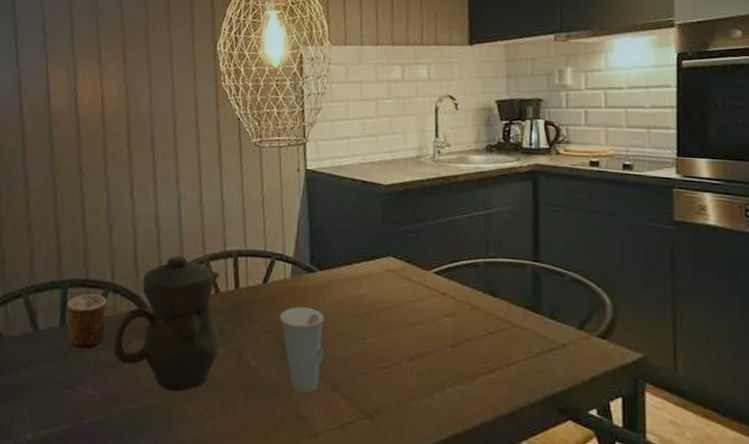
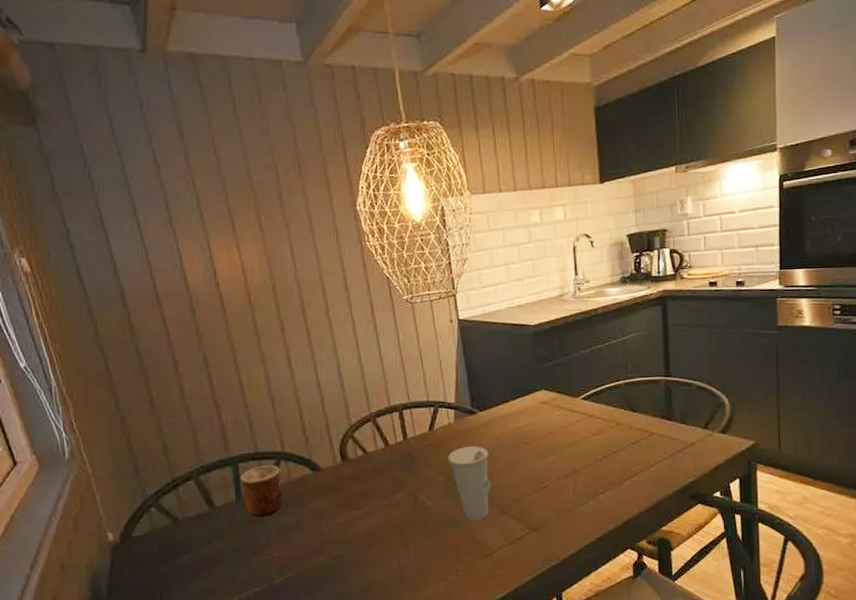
teapot: present [113,256,220,392] -> none [293,417,395,540]

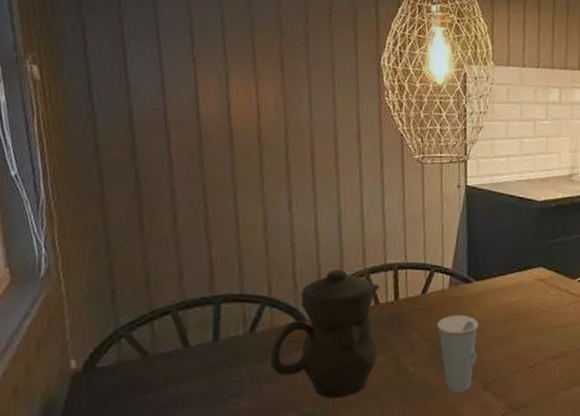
cup: present [239,464,283,517] -> none [219,308,263,363]
teapot: none [293,417,395,540] -> present [270,269,380,399]

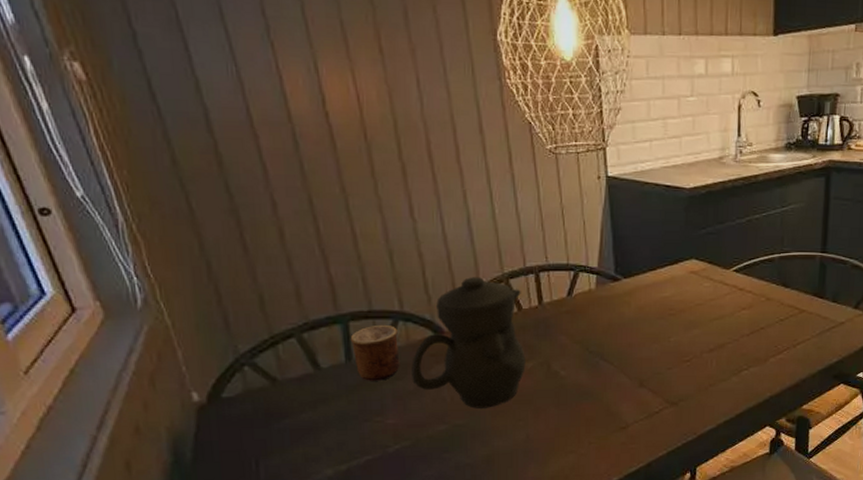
cup: none [219,308,263,363] -> present [350,324,400,381]
cup: present [437,315,479,394] -> none [586,315,631,393]

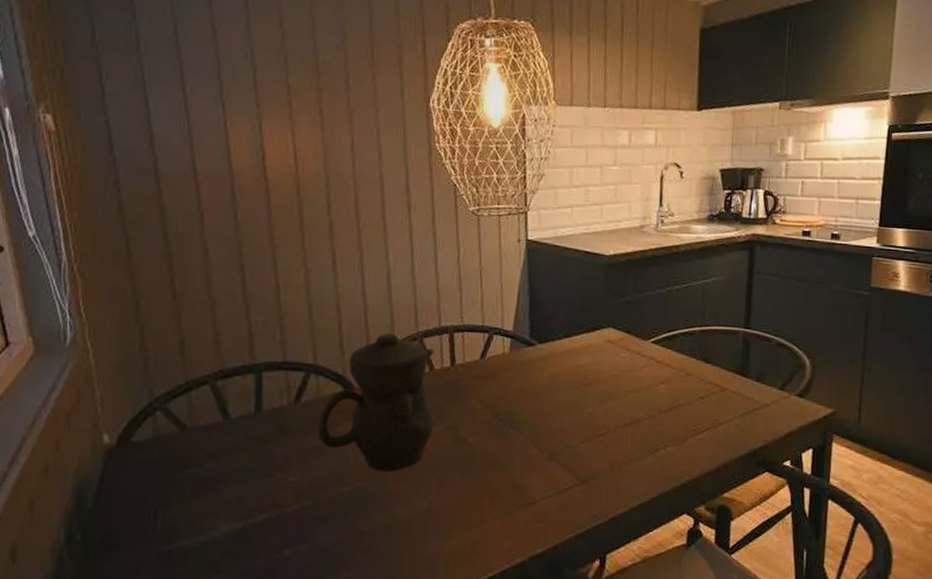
cup: present [350,324,400,381] -> none [262,376,309,435]

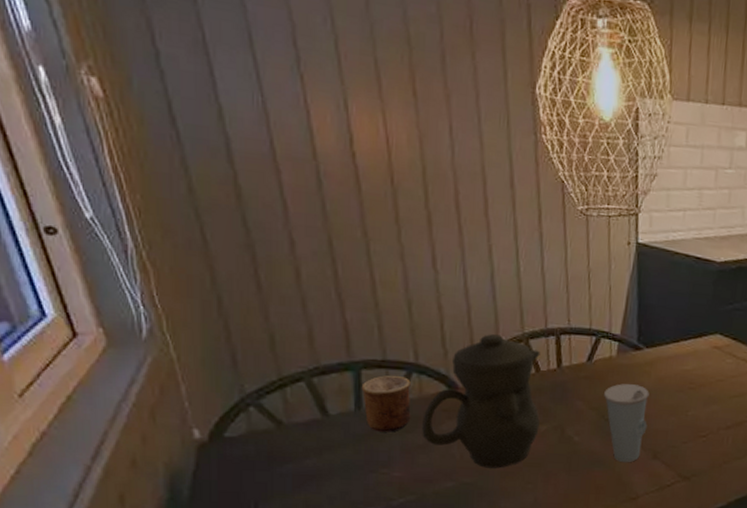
cup: none [262,376,309,435] -> present [361,375,411,432]
cup: none [498,381,543,465] -> present [604,384,649,463]

